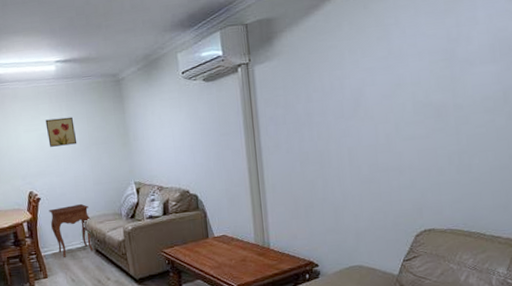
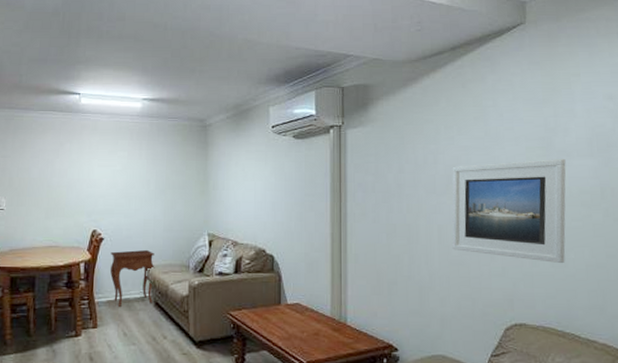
wall art: present [45,117,77,147] -> none [122,156,153,186]
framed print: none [358,68,470,170] -> present [452,159,566,263]

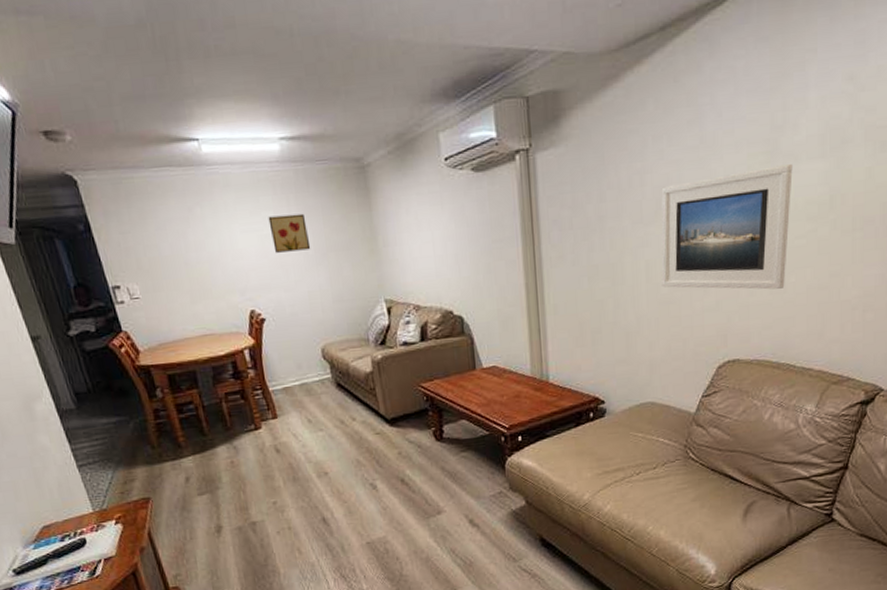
side table: present [110,249,155,307] -> none [276,326,334,393]
wall art: none [122,156,153,186] -> present [268,213,311,253]

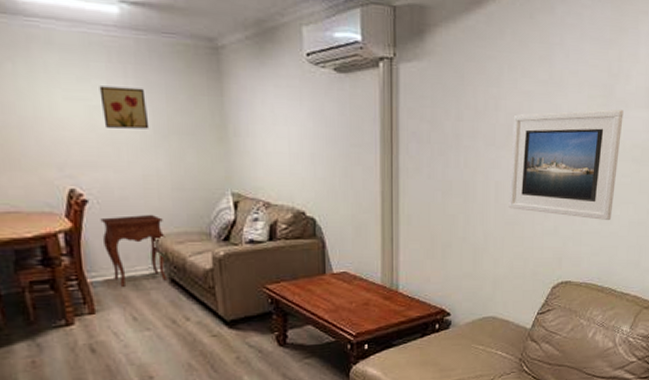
side table: none [276,326,334,393] -> present [100,214,167,287]

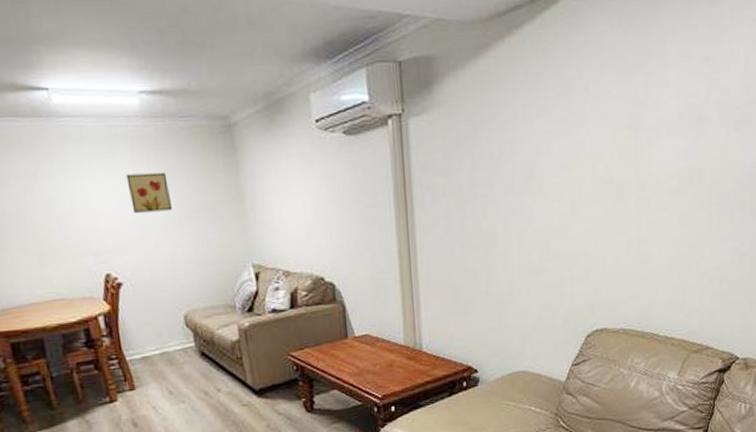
side table: present [100,214,167,287] -> none [134,291,197,363]
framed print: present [508,109,624,220] -> none [532,139,655,261]

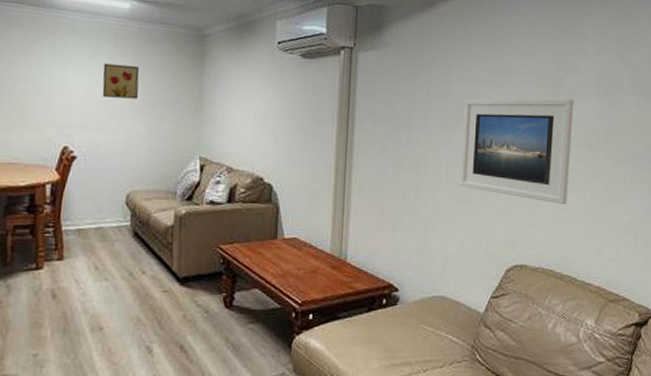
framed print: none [532,139,655,261] -> present [459,98,574,204]

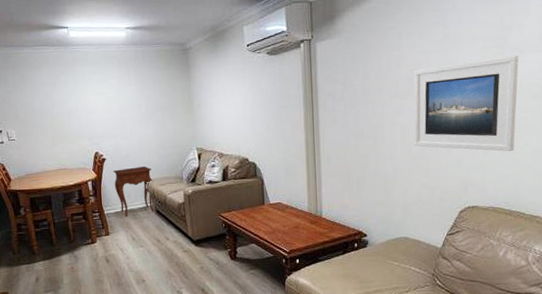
side table: none [82,172,136,236] -> present [113,166,154,216]
wall art: present [102,63,140,99] -> none [113,82,144,110]

